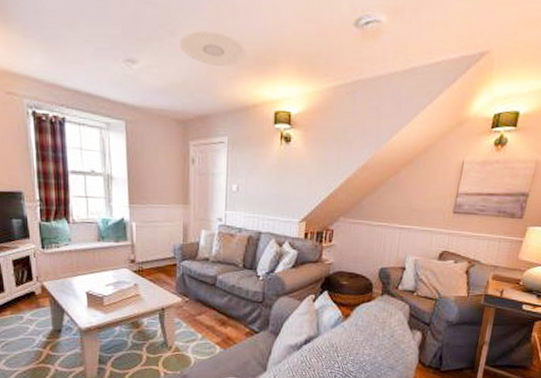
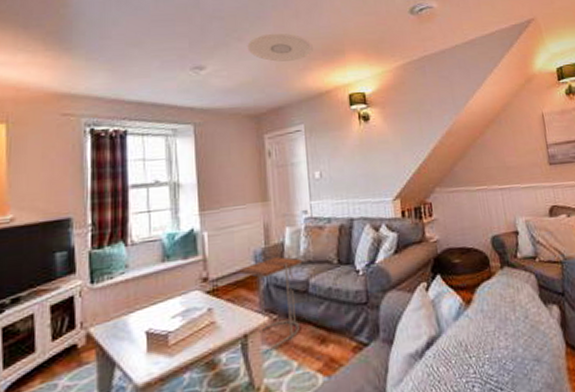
side table: none [160,253,214,323] -> present [239,255,303,351]

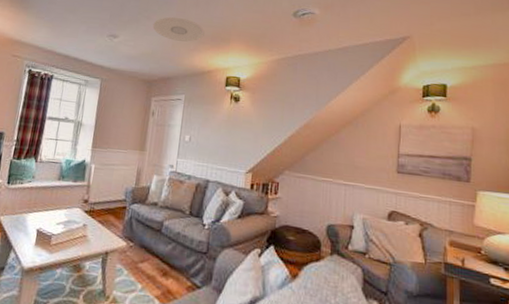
side table: present [239,255,303,351] -> none [112,195,162,270]

